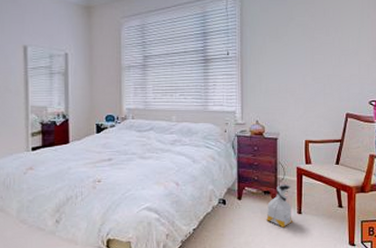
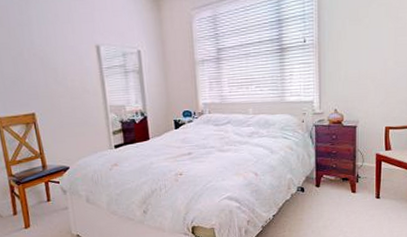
bag: present [266,184,292,228] -> none [344,170,370,212]

